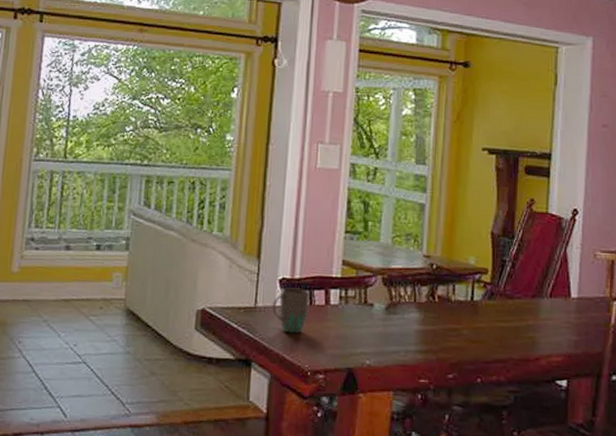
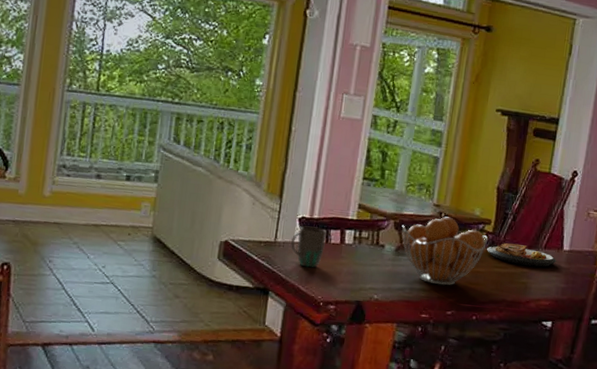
fruit basket: none [390,268,487,346] -> present [401,216,488,286]
plate: none [486,293,566,318] -> present [487,243,557,267]

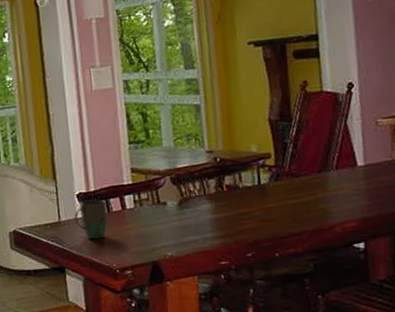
fruit basket: present [401,216,488,286] -> none [179,160,272,230]
plate: present [487,243,557,267] -> none [273,170,354,192]

